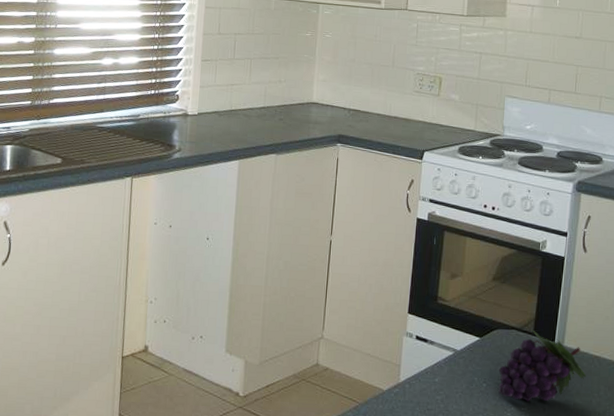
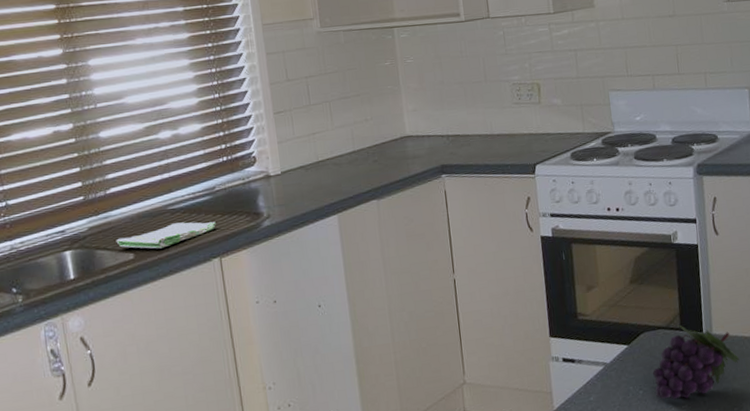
dish towel: none [49,139,134,159] -> present [116,221,216,249]

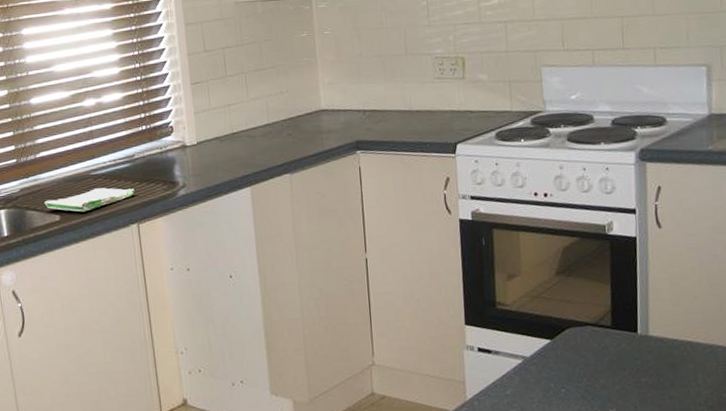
fruit: present [652,325,740,400] -> none [577,323,680,402]

